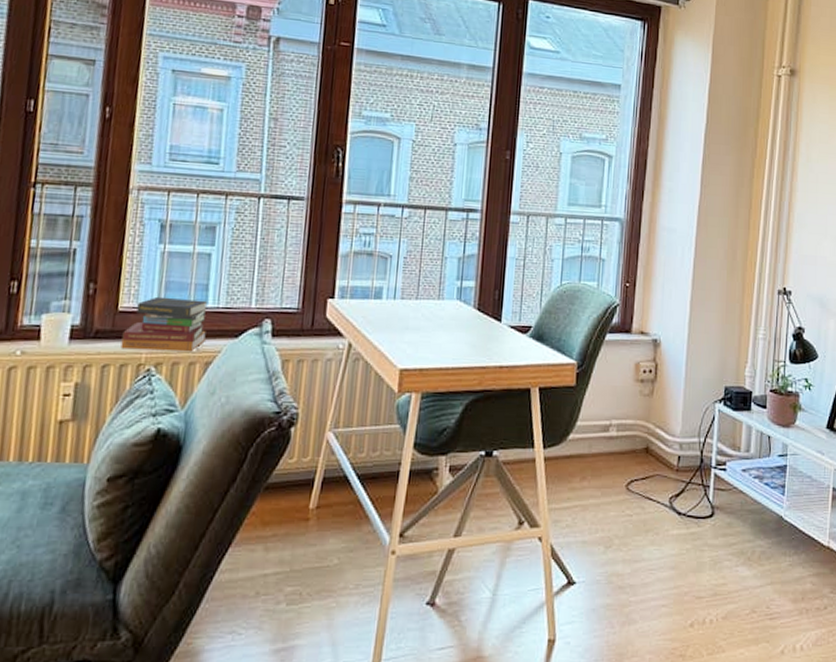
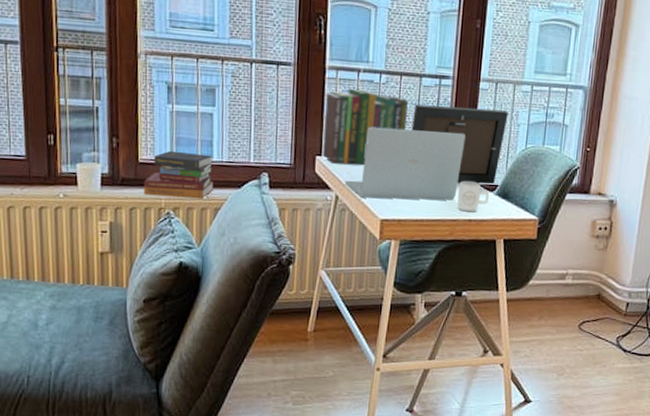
books: none [335,223,432,308] -> present [323,88,408,165]
laptop: none [359,265,495,346] -> present [344,127,466,201]
picture frame: none [435,240,541,326] -> present [411,104,508,185]
mug: none [487,323,523,358] -> present [457,181,490,212]

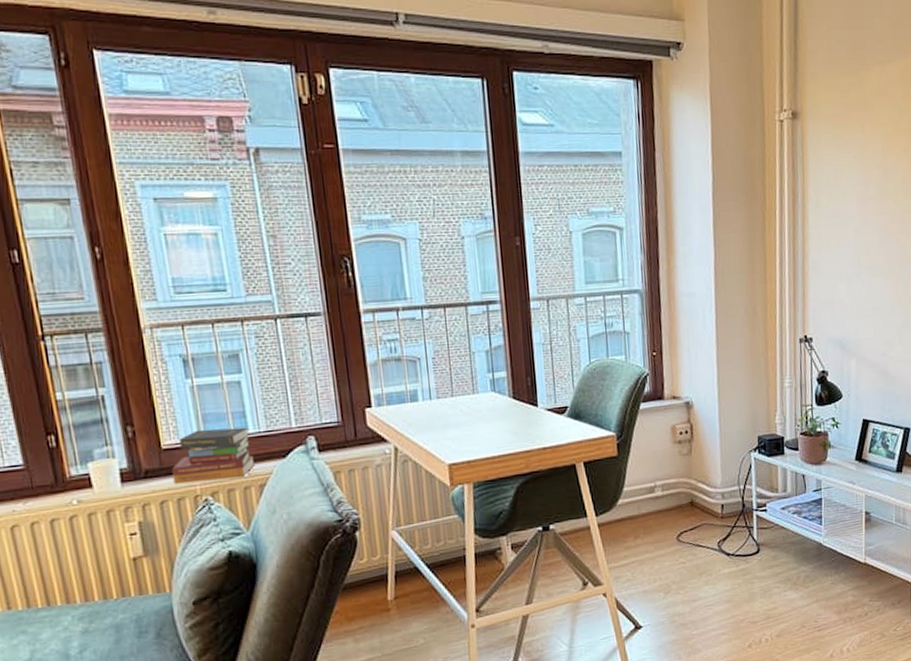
books: present [323,88,408,165] -> none [366,329,459,413]
laptop: present [344,127,466,201] -> none [401,358,526,445]
picture frame: present [411,104,508,185] -> none [464,327,566,412]
mug: present [457,181,490,212] -> none [526,407,561,440]

